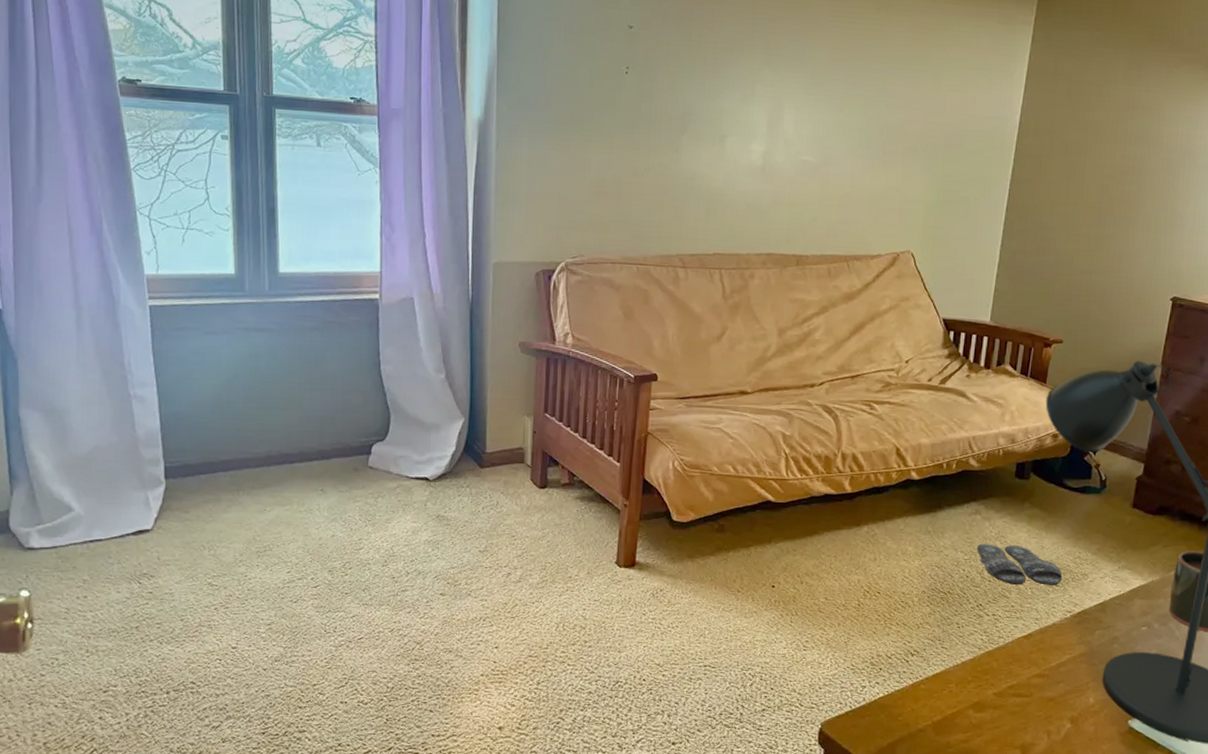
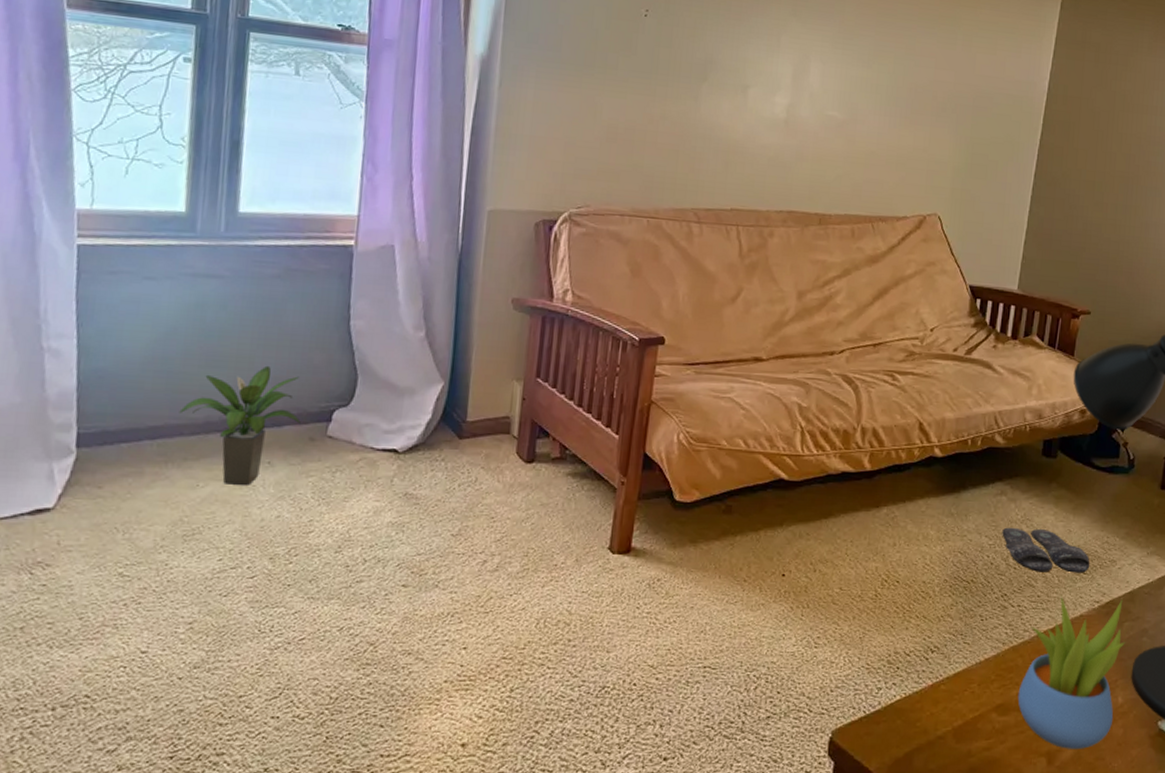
potted plant: none [245,406,345,509] -> present [179,365,301,485]
succulent plant: none [993,606,1097,743] -> present [1017,595,1126,749]

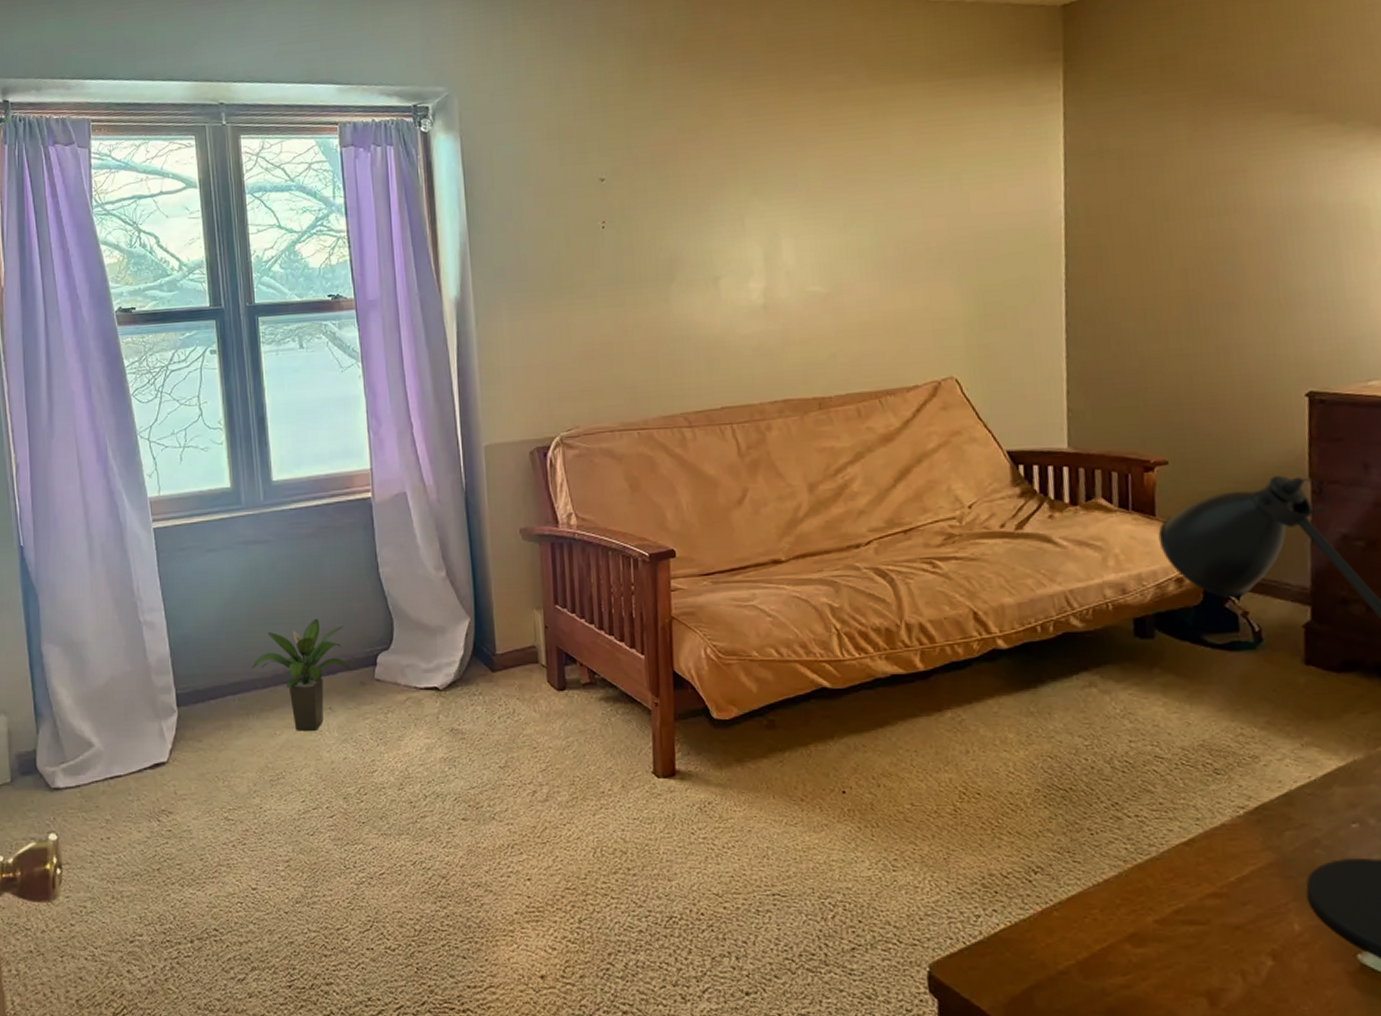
slippers: present [1002,527,1090,574] -> none [1099,723,1224,775]
succulent plant: present [1017,595,1126,749] -> none [1154,801,1292,988]

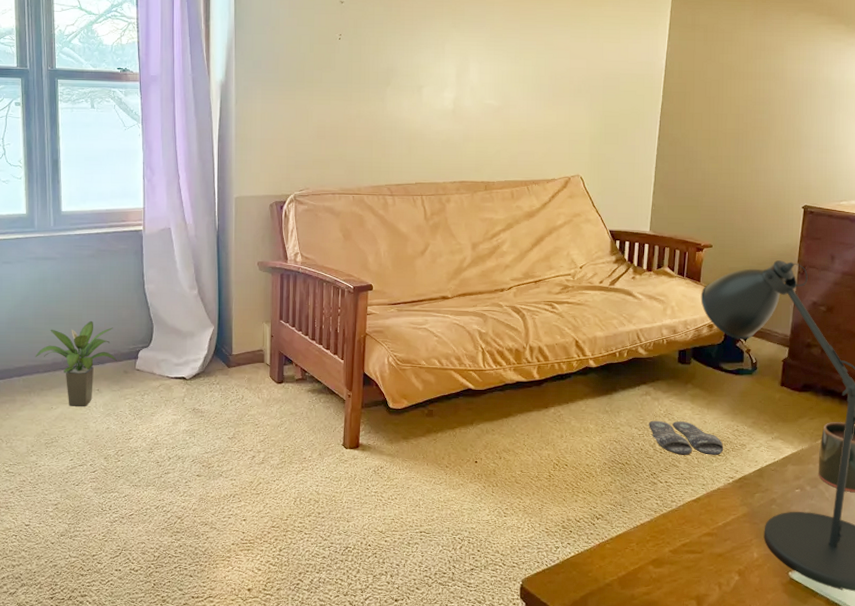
slippers: none [1099,723,1224,775] -> present [649,420,724,456]

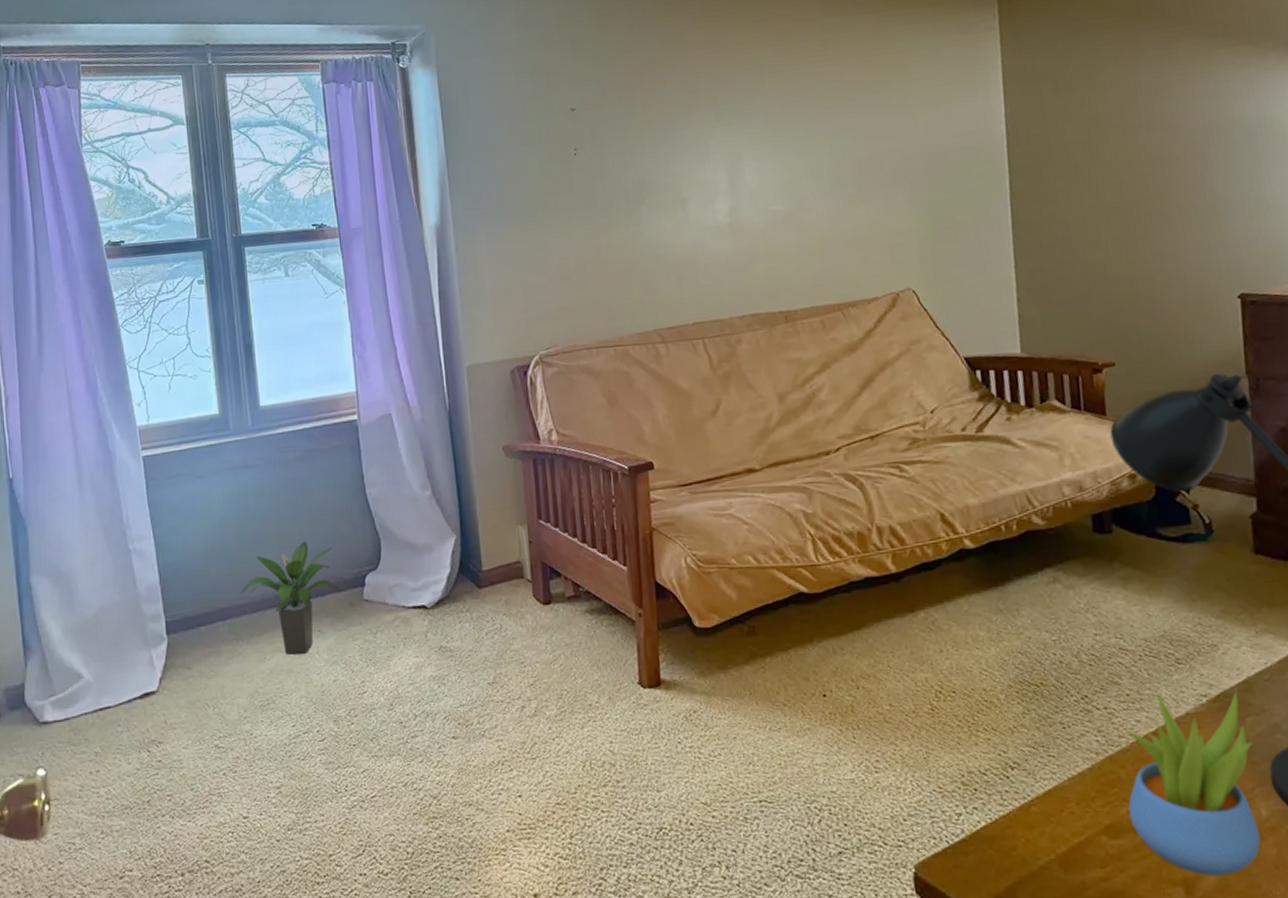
slippers: present [649,420,724,456] -> none [1065,616,1185,667]
succulent plant: none [669,473,758,594] -> present [1125,690,1261,876]

